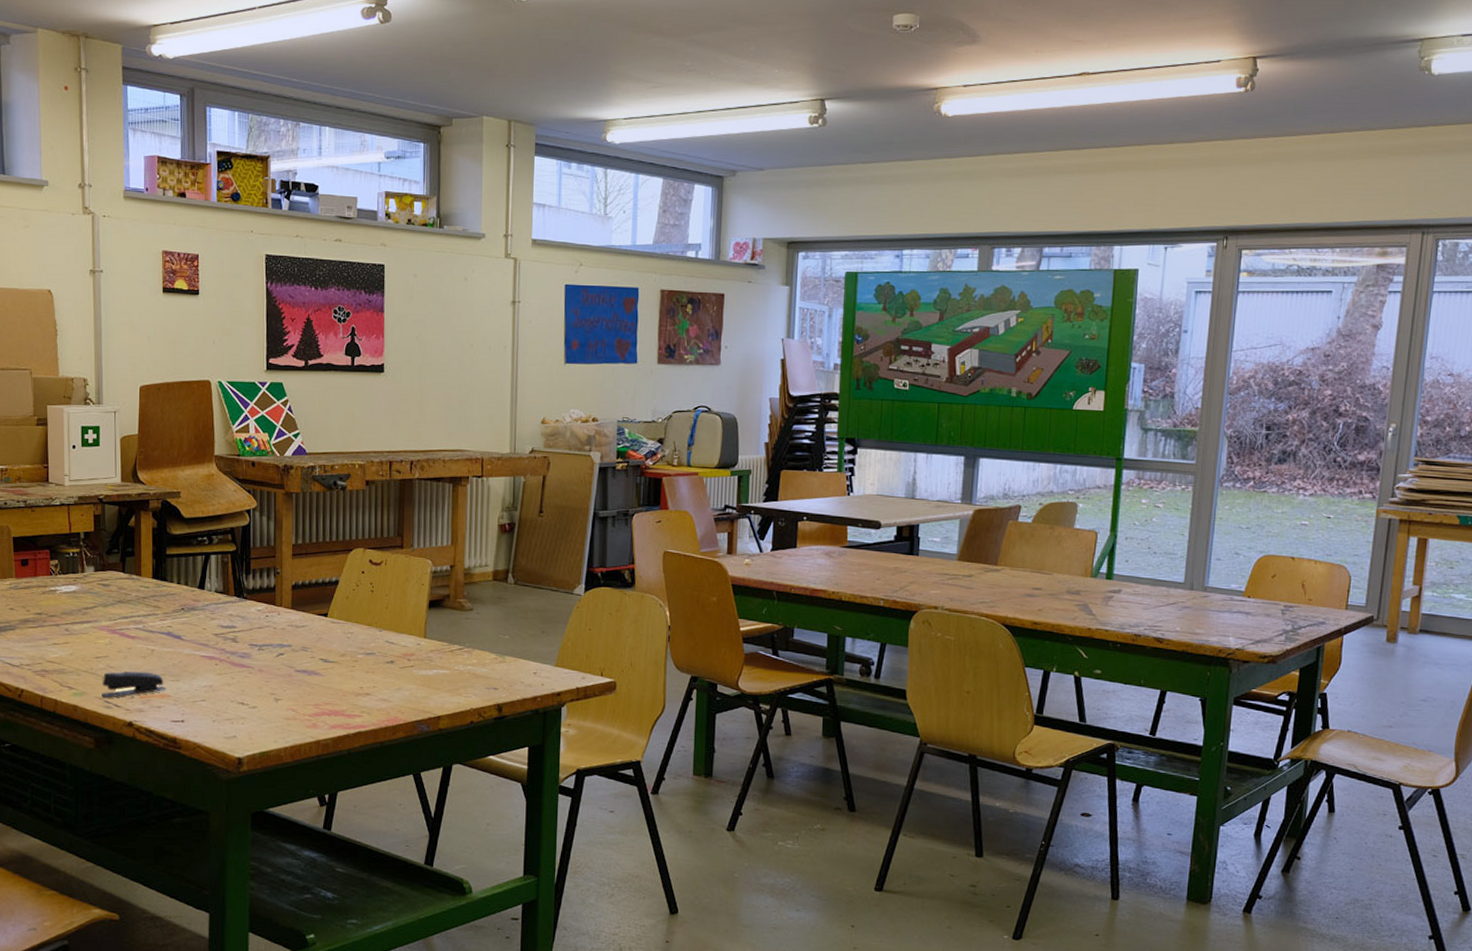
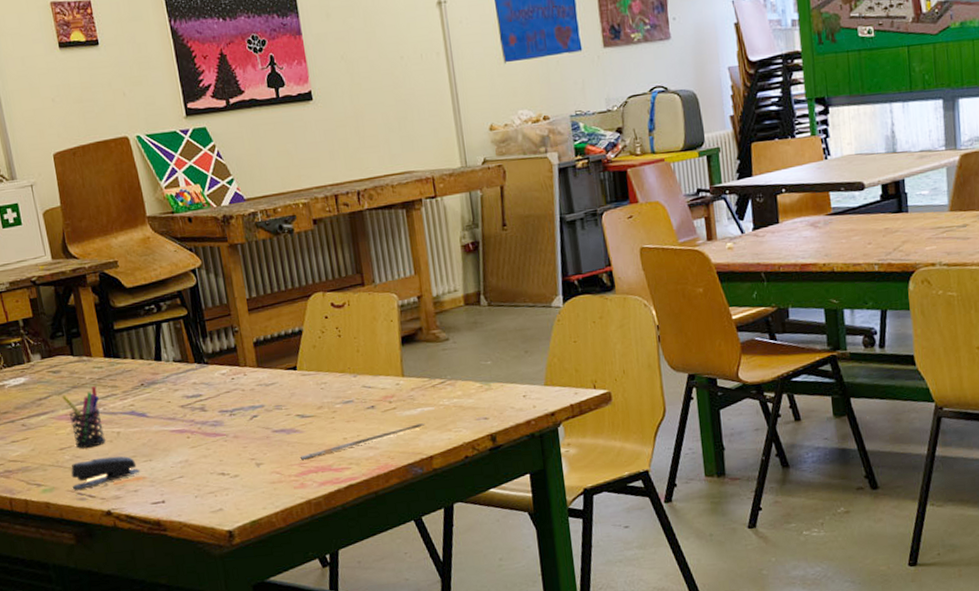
pen holder: none [107,604,141,660] -> present [62,386,105,448]
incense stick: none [316,684,438,702] -> present [299,423,425,460]

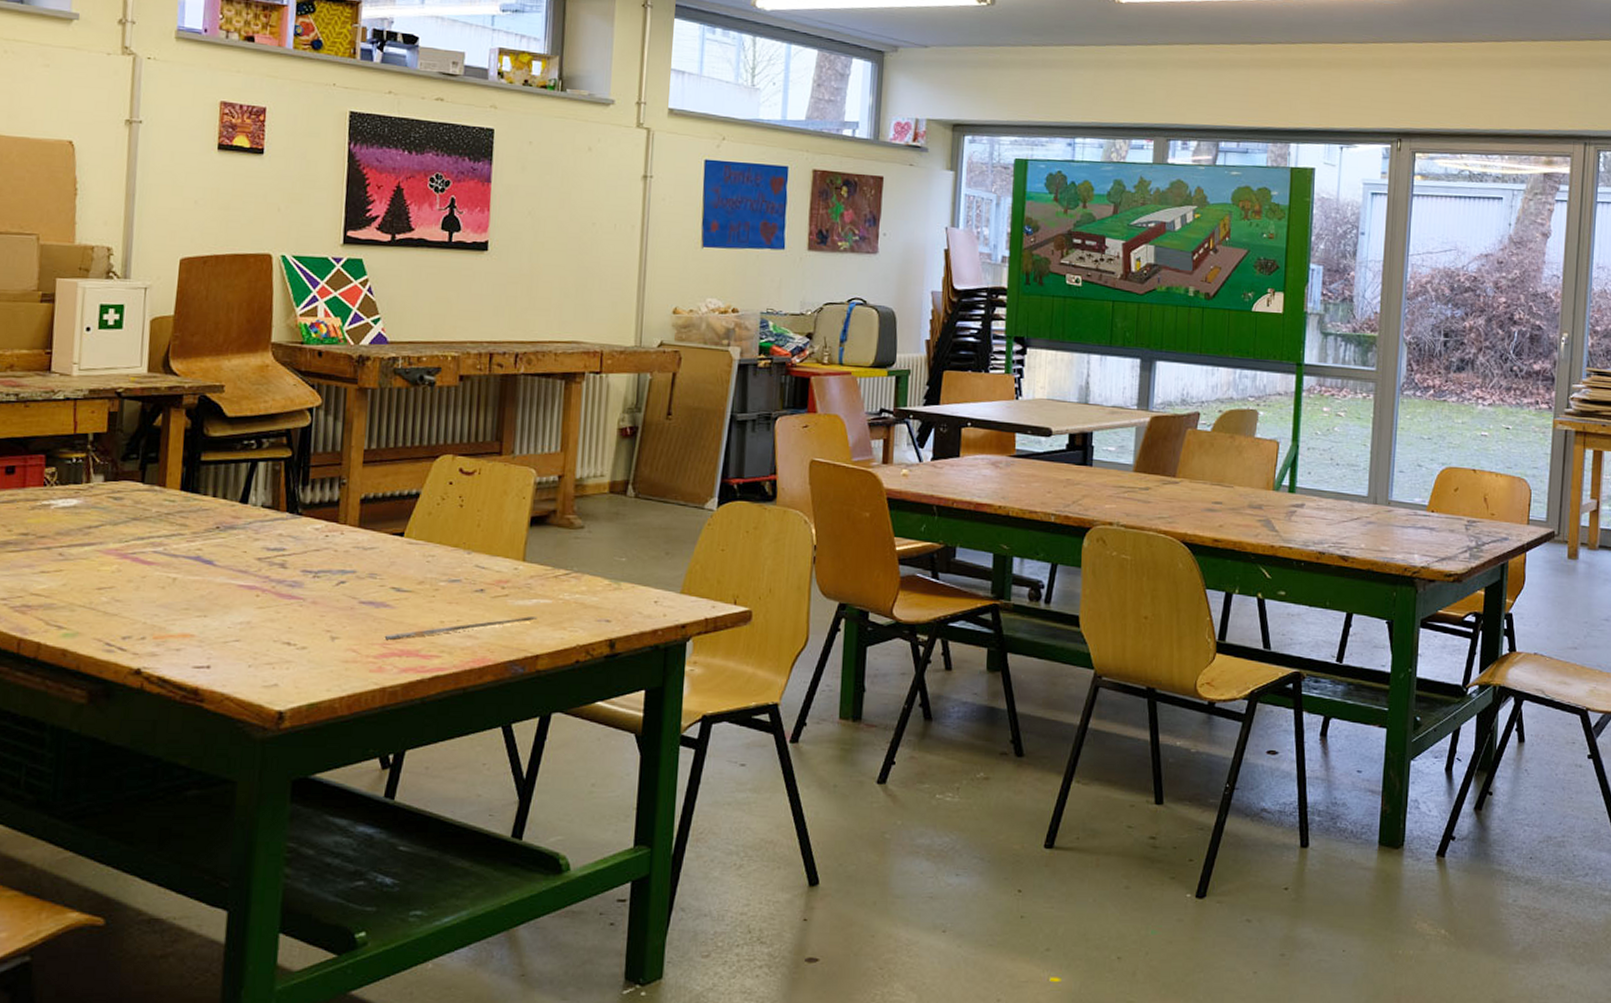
pen holder: present [62,386,105,448] -> none [117,521,163,592]
stapler: present [71,456,140,490] -> none [102,605,189,639]

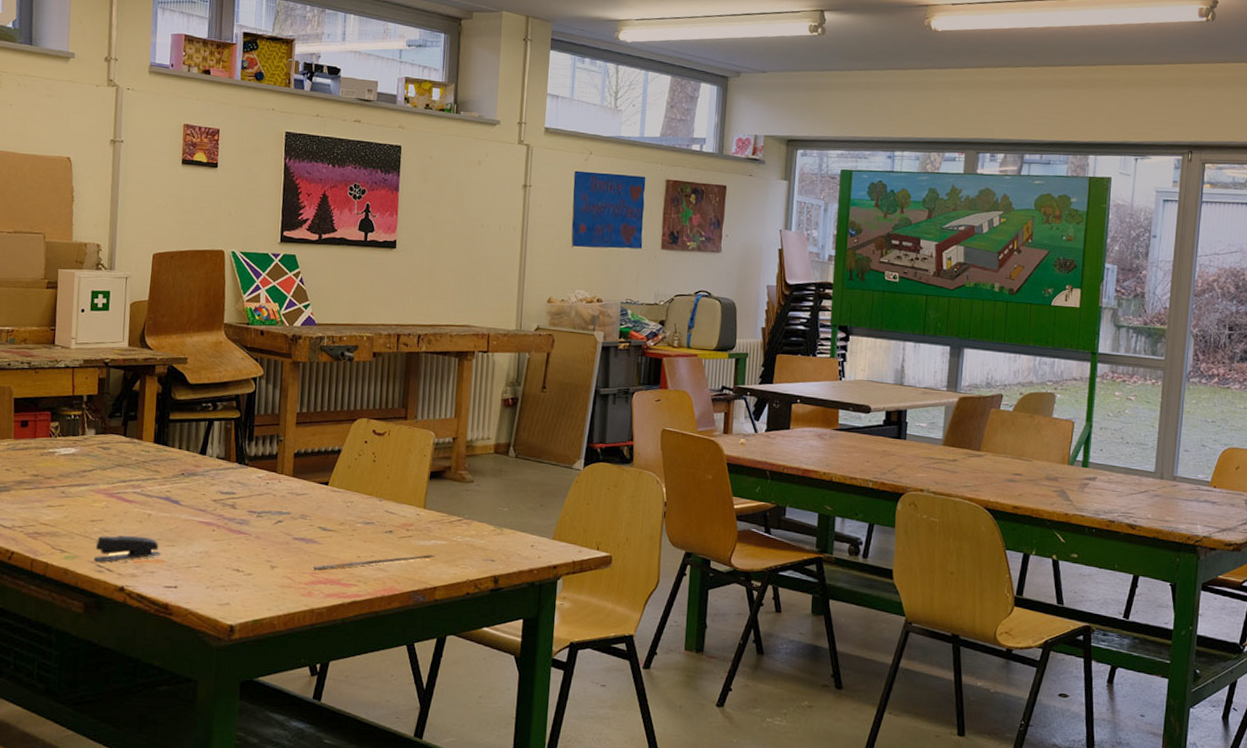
stapler: none [102,605,189,639] -> present [94,535,161,562]

